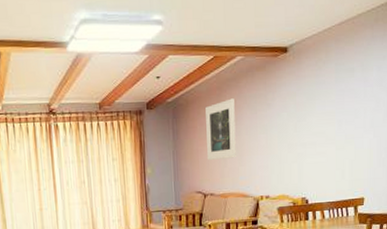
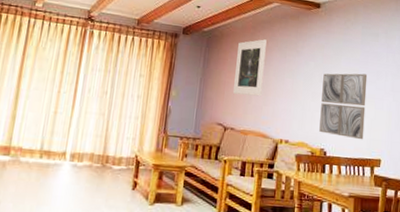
wall art: none [298,114,345,183] -> present [319,73,368,140]

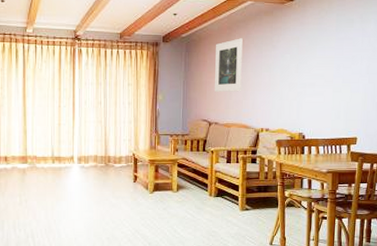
wall art: present [319,73,368,140] -> none [297,60,343,122]

